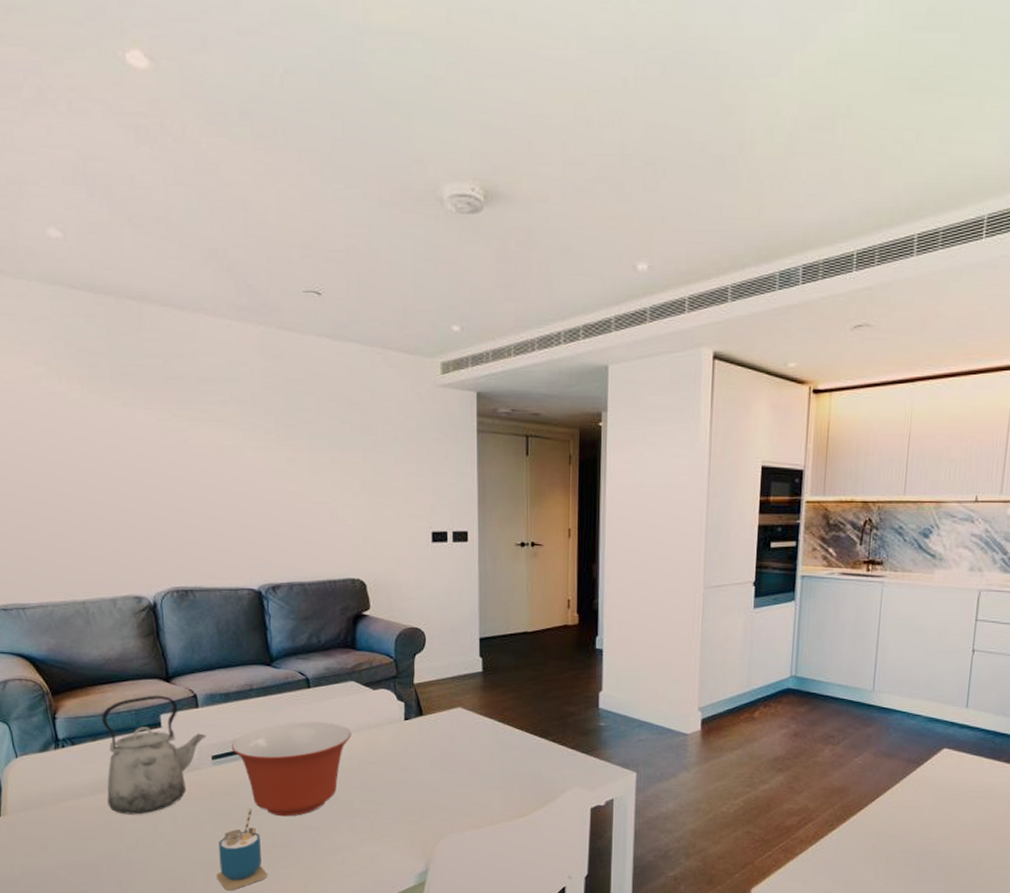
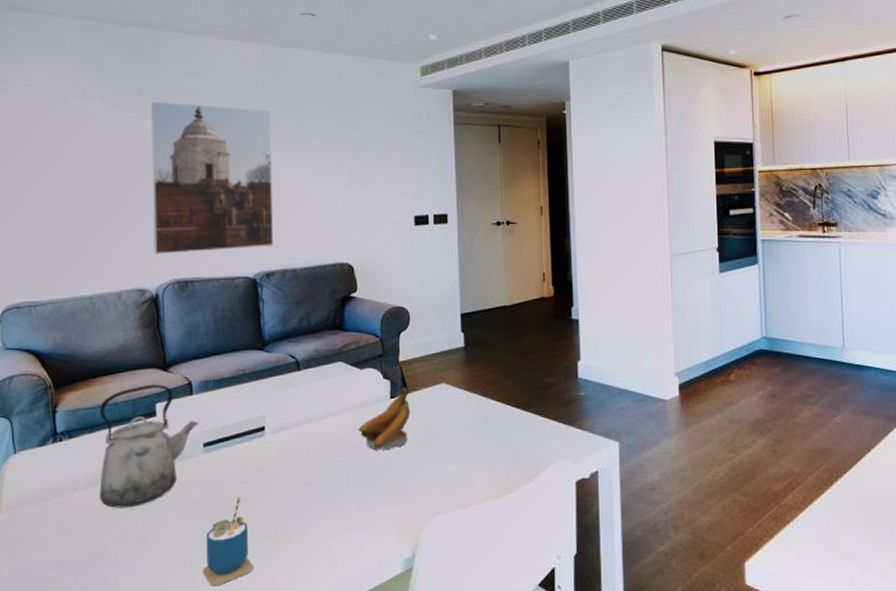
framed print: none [136,387,280,560] -> present [151,101,274,254]
mixing bowl: present [232,721,352,817] -> none [223,403,339,504]
banana: none [371,709,425,771] -> present [358,387,411,450]

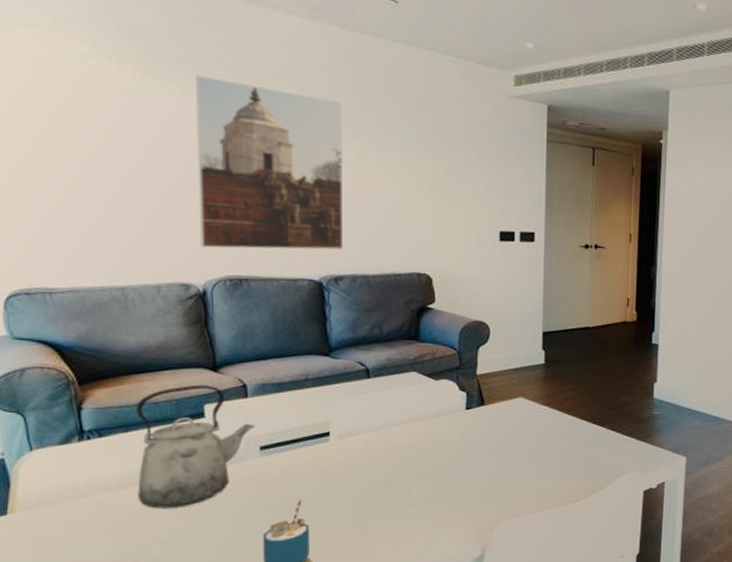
banana: present [358,387,411,450] -> none [431,399,486,459]

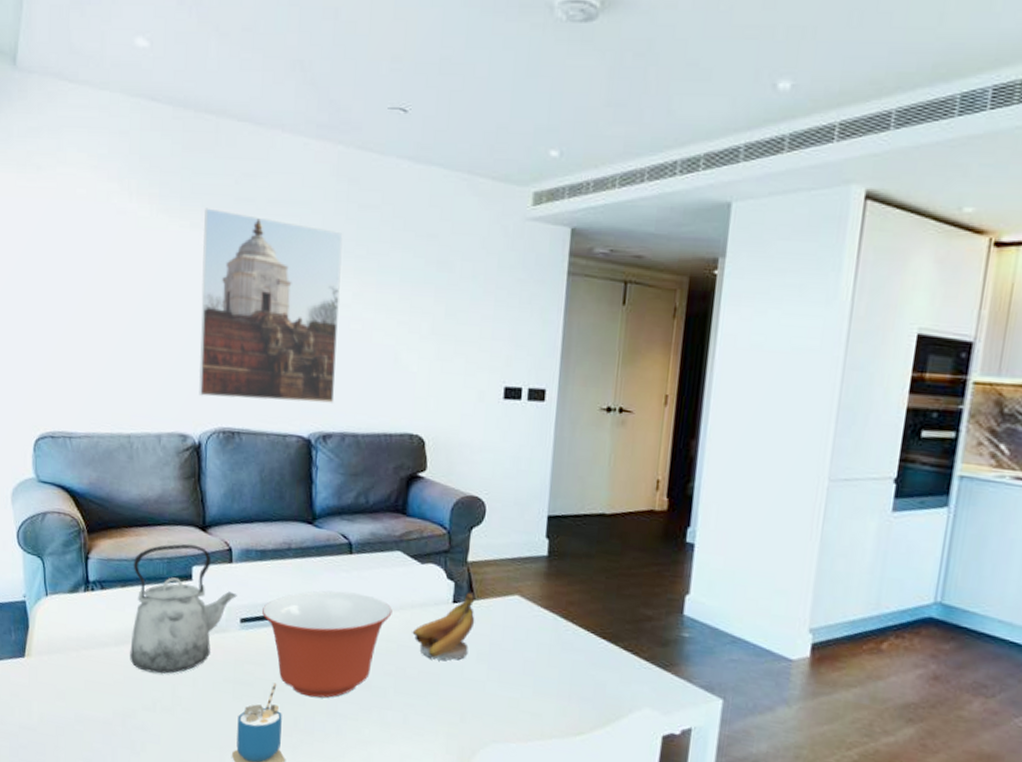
mixing bowl: none [283,411,411,506] -> present [262,591,392,698]
banana: none [431,399,486,459] -> present [412,592,476,661]

